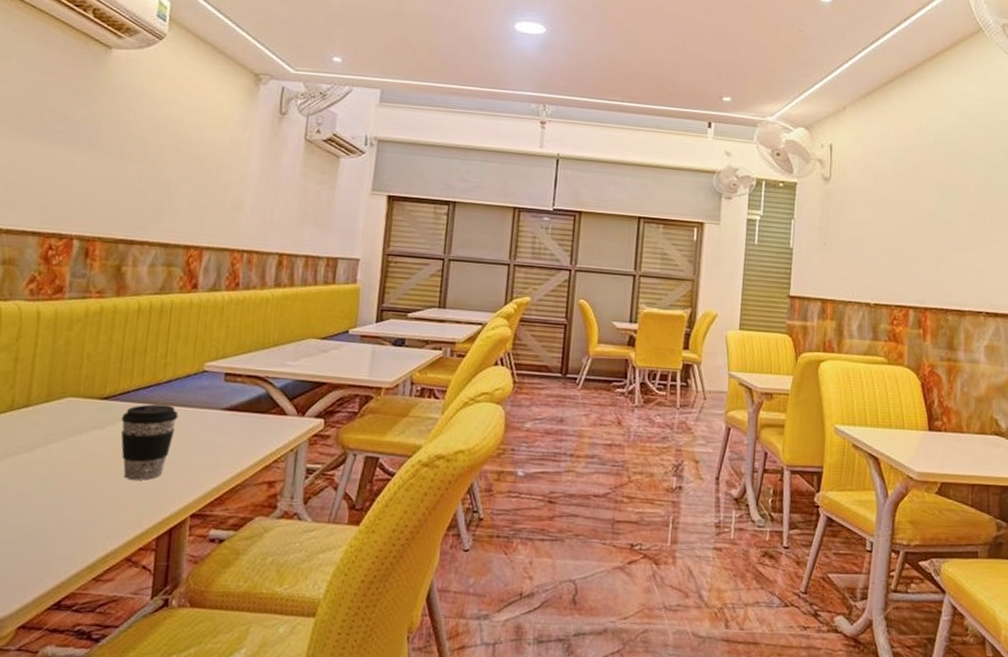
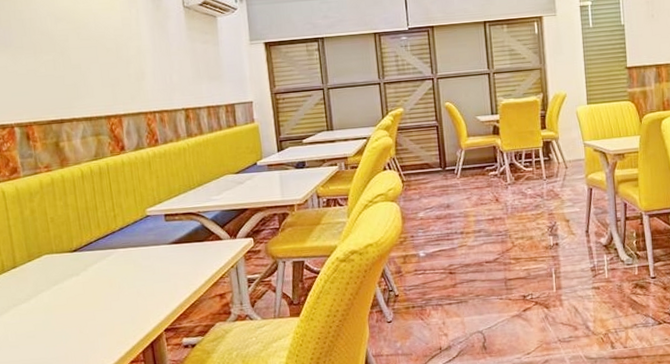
coffee cup: present [120,404,179,480] -> none [91,248,136,311]

